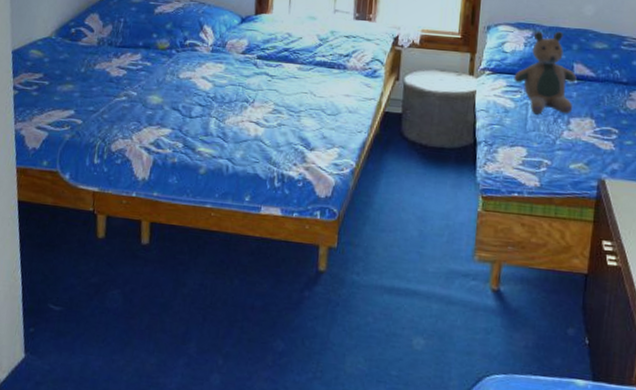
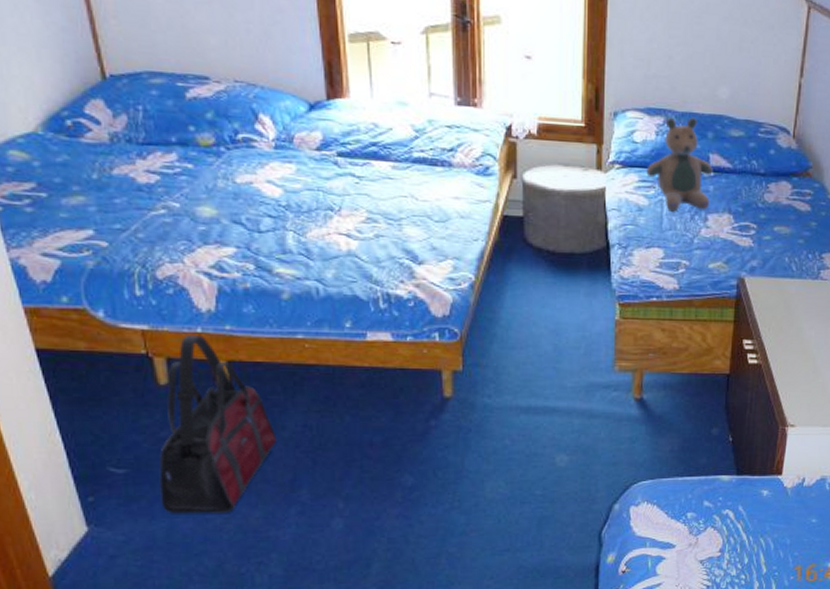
duffel bag: none [81,198,178,356] -> present [159,335,277,514]

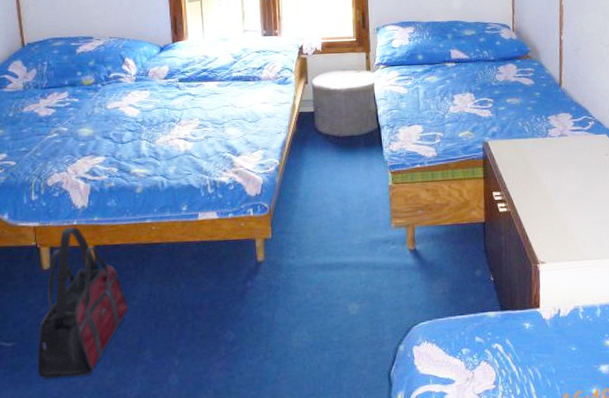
teddy bear: present [646,117,713,212] -> none [404,25,455,96]

